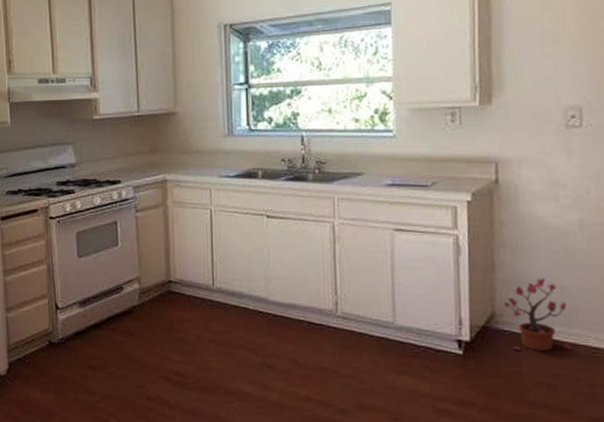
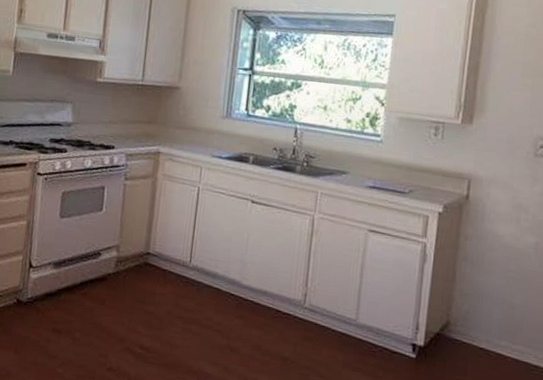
potted plant: present [504,277,571,351] -> none [458,293,515,365]

